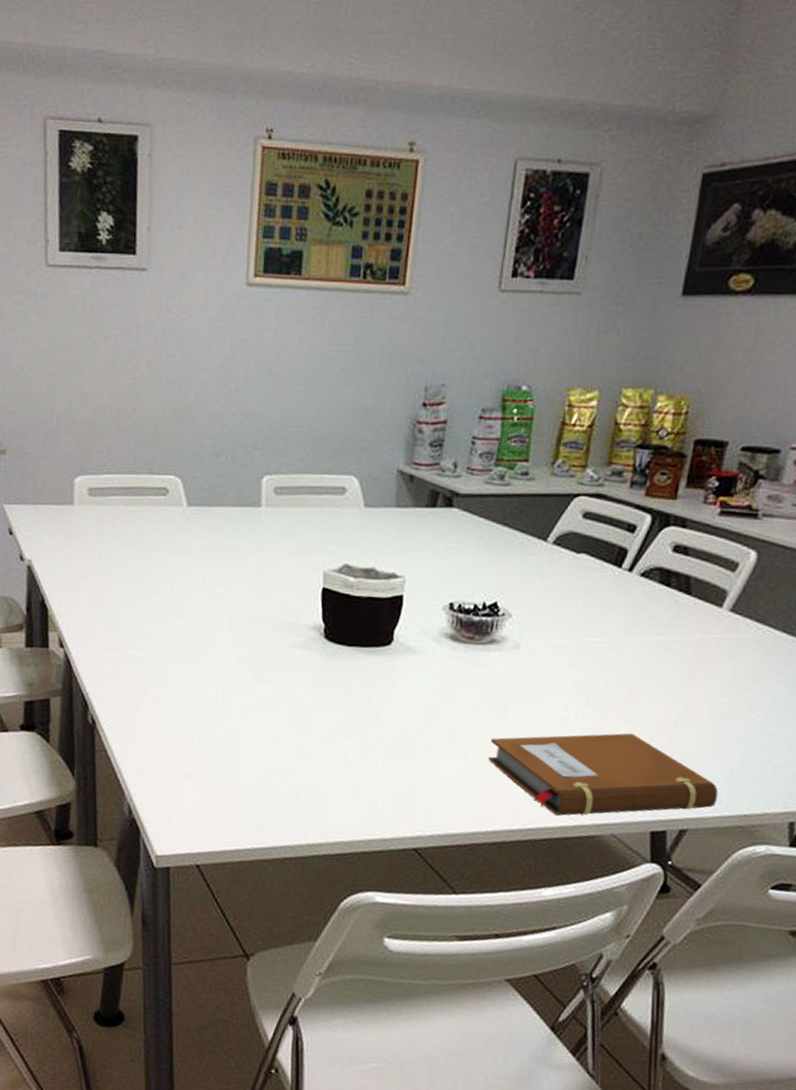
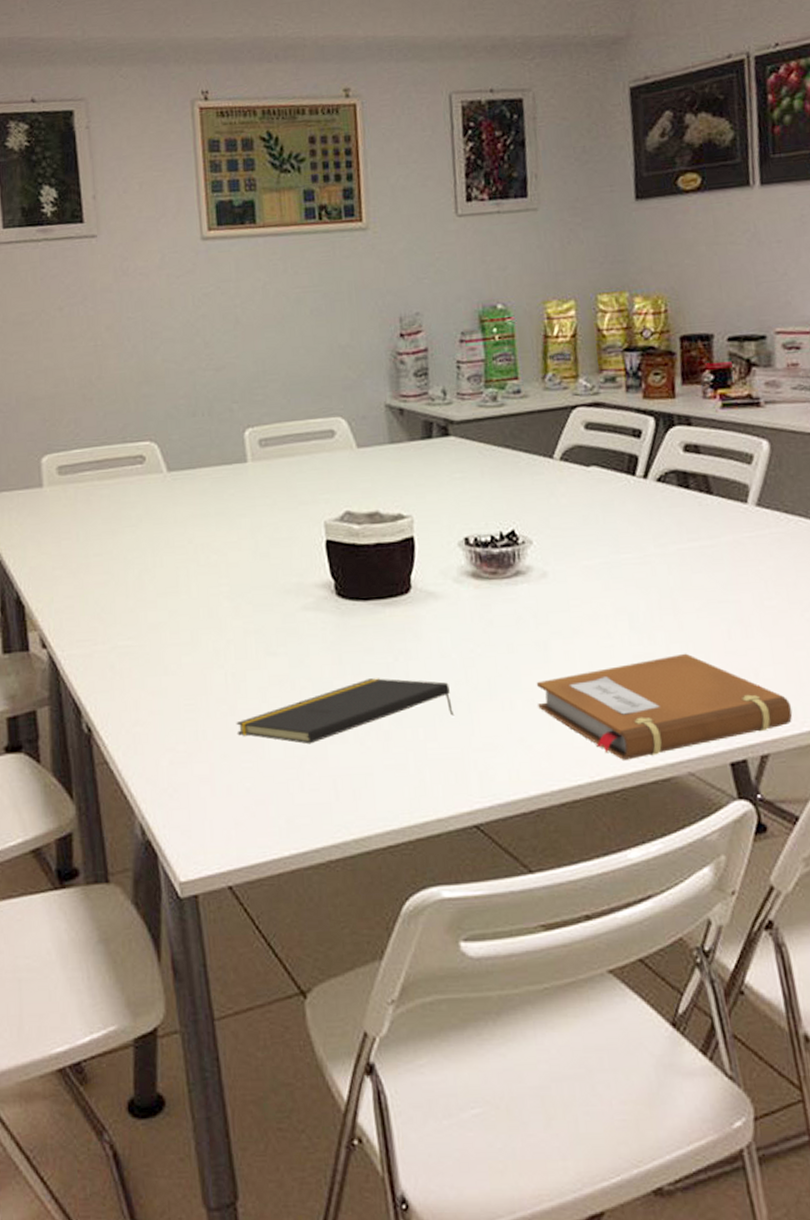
notepad: none [220,714,413,761] -> present [236,678,455,745]

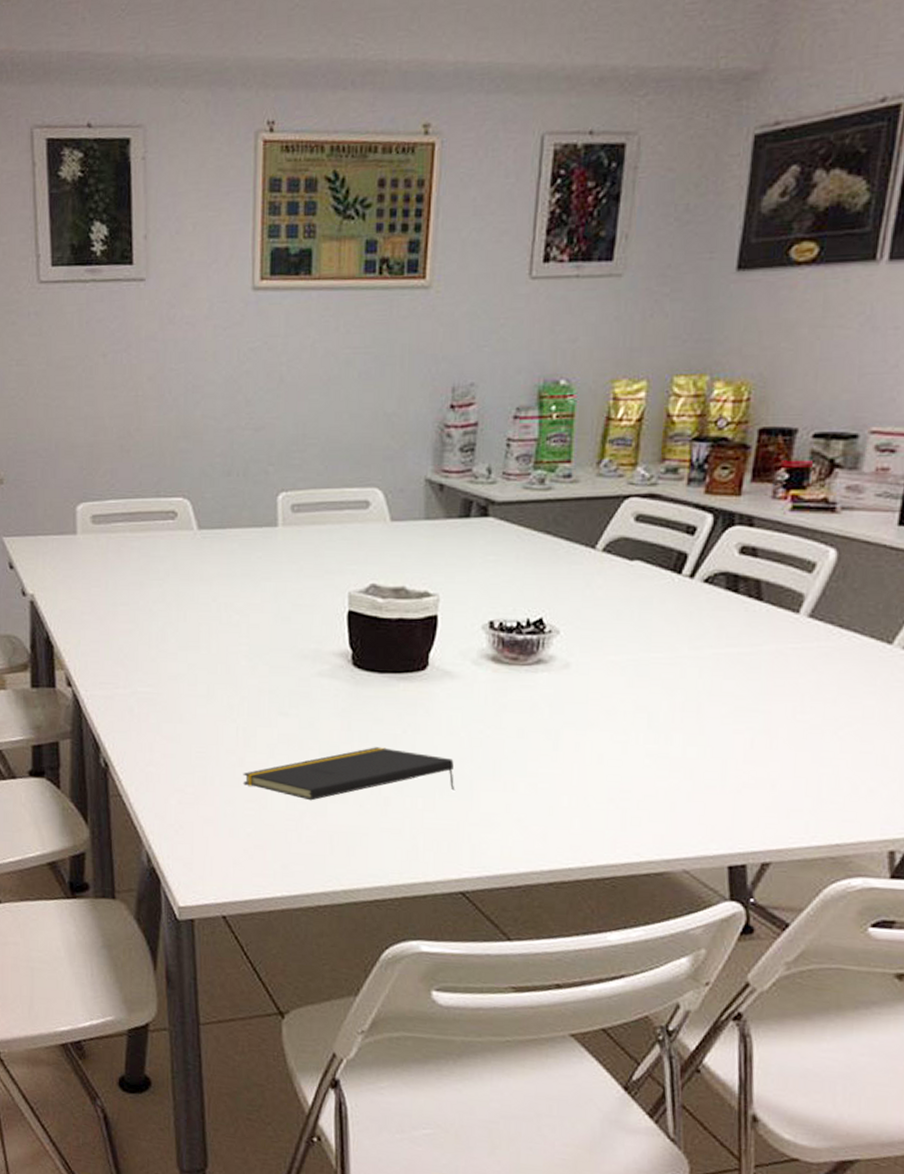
notebook: present [536,653,793,760] -> none [540,757,805,851]

